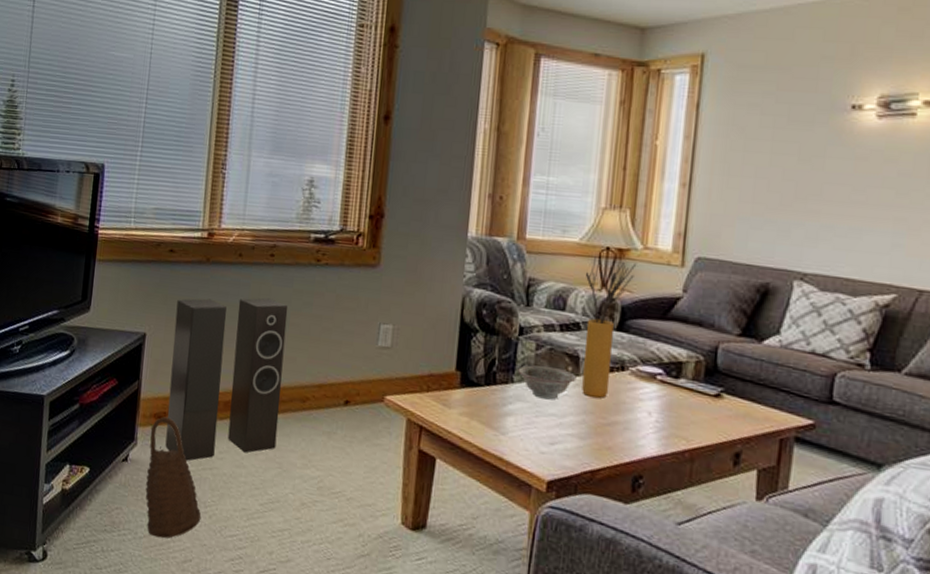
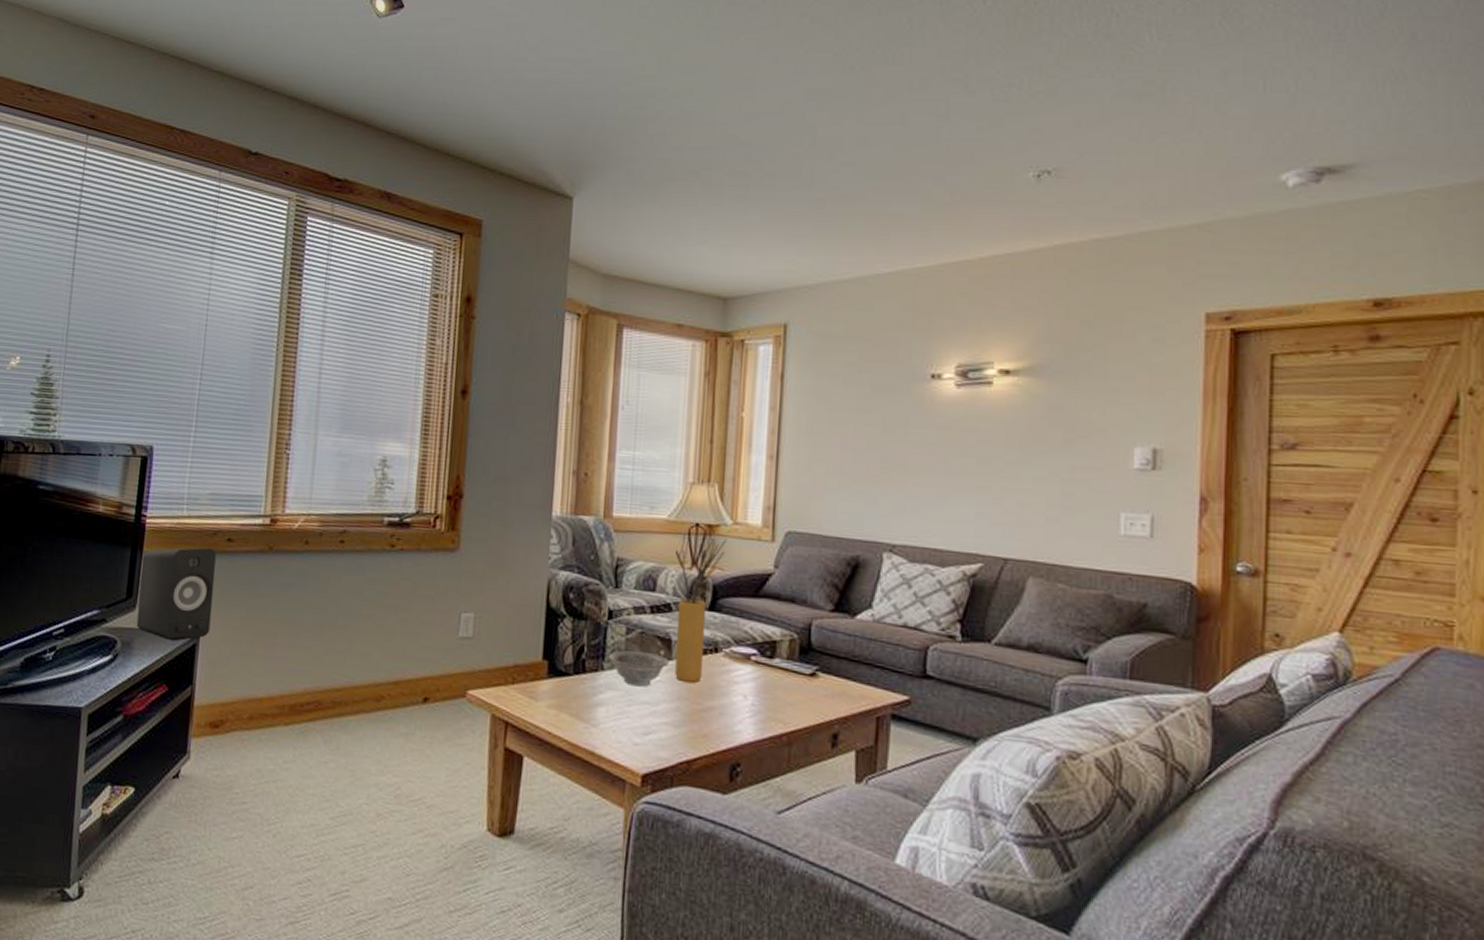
speaker: none [90,257,160,341] -> present [136,547,216,642]
basket: present [145,416,202,539] -> none [199,725,264,864]
speaker: present [165,298,288,461] -> none [222,588,360,774]

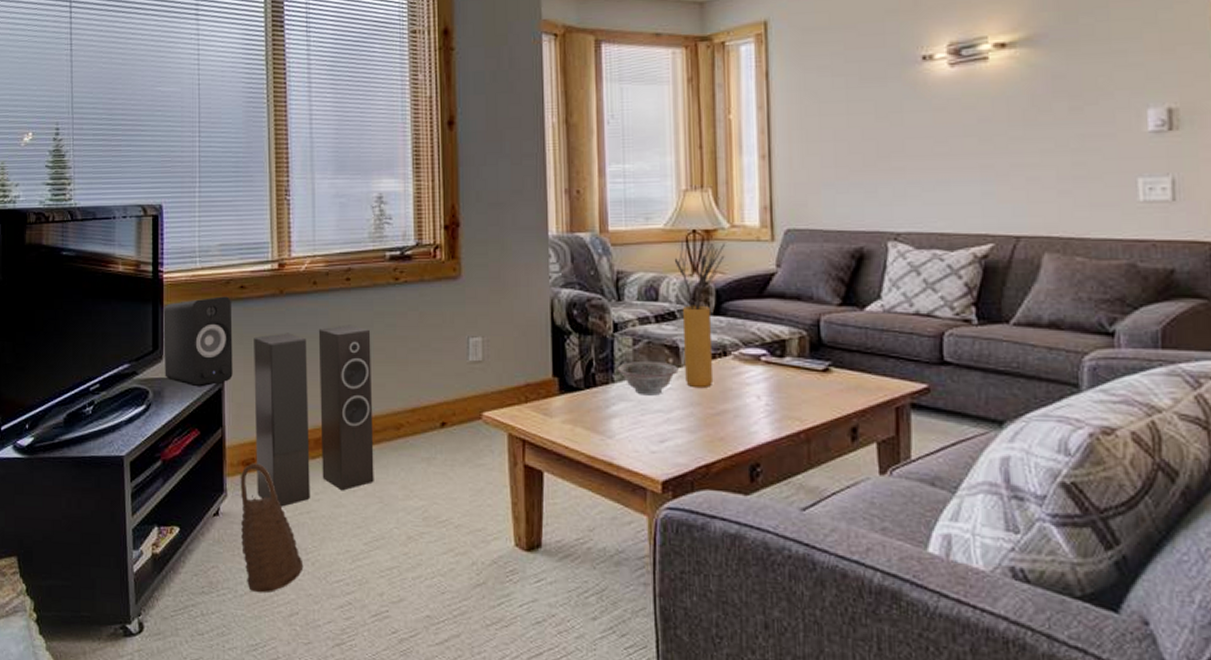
basket: none [199,725,264,864] -> present [240,463,304,593]
speaker: none [222,588,360,774] -> present [254,324,374,507]

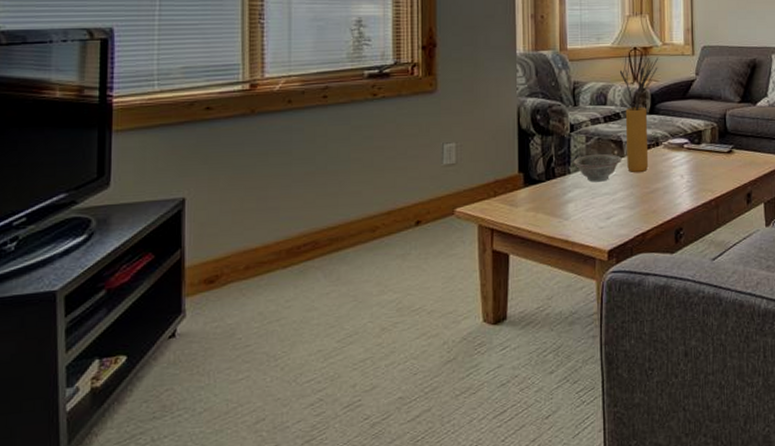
speaker: present [163,296,233,387] -> none [111,118,196,211]
basket: present [240,463,304,593] -> none [201,279,272,407]
speaker: present [254,324,374,507] -> none [219,138,349,319]

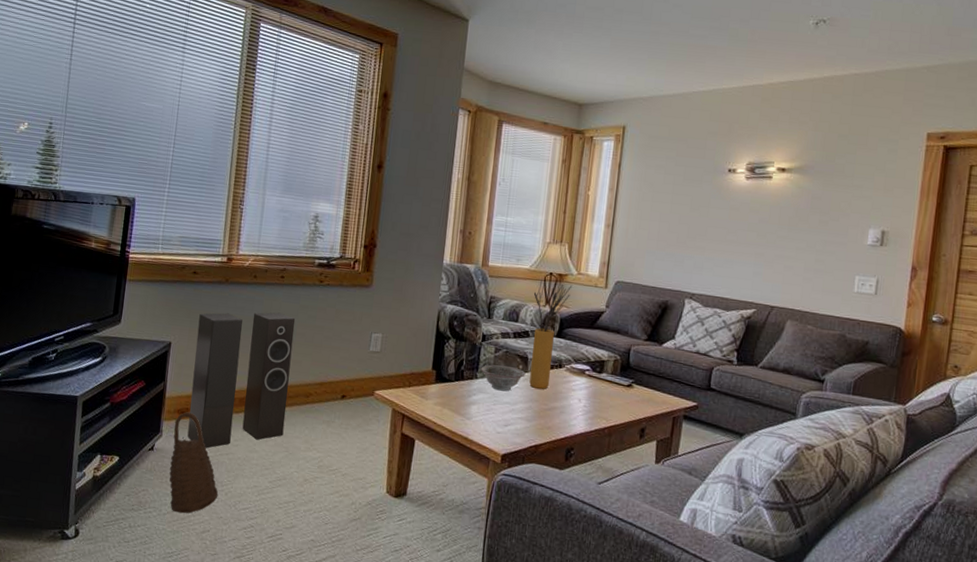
basket: none [201,279,272,407] -> present [169,412,219,514]
speaker: none [219,138,349,319] -> present [187,312,296,448]

